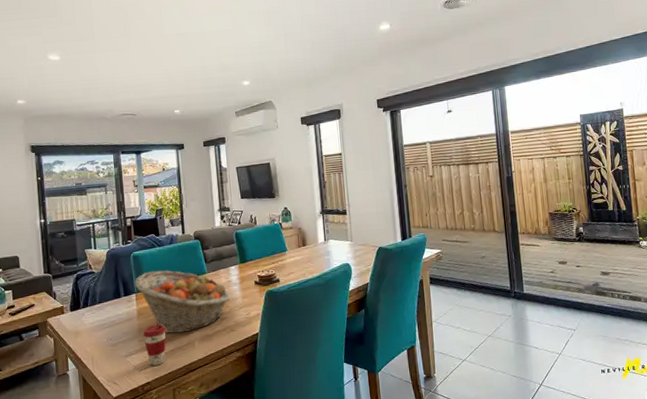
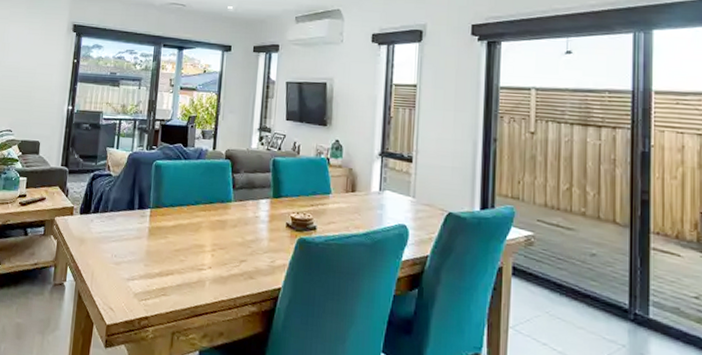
fruit basket: present [134,270,231,334] -> none [151,186,256,267]
coffee cup: present [142,324,166,366] -> none [149,249,176,300]

